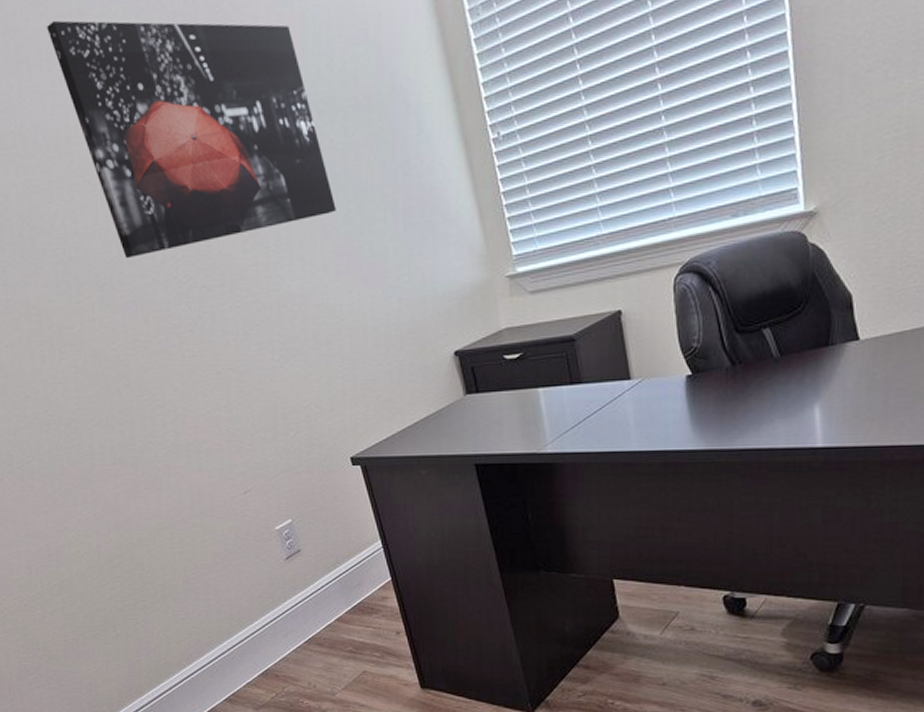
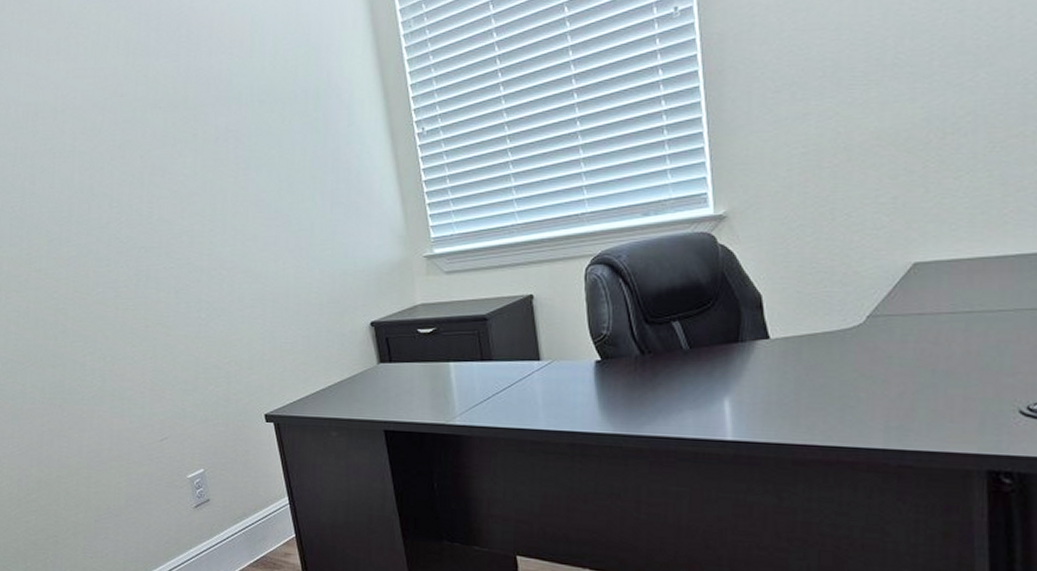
wall art: present [47,20,336,259] -> none [29,14,269,219]

